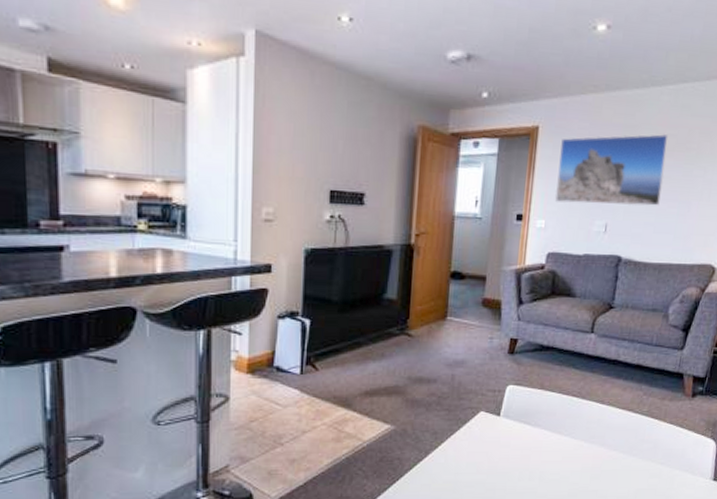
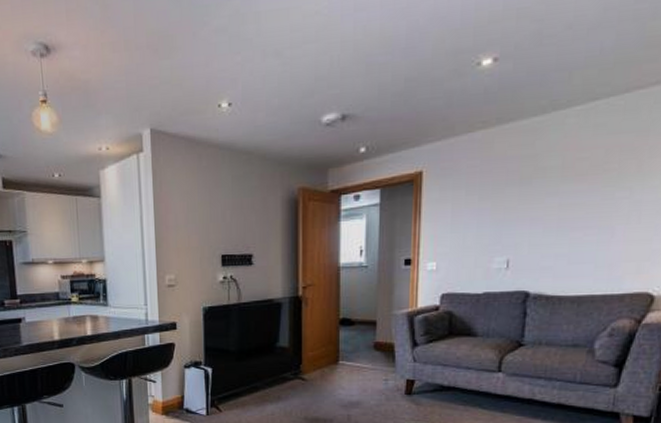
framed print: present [554,134,669,206] -> none [445,159,579,243]

